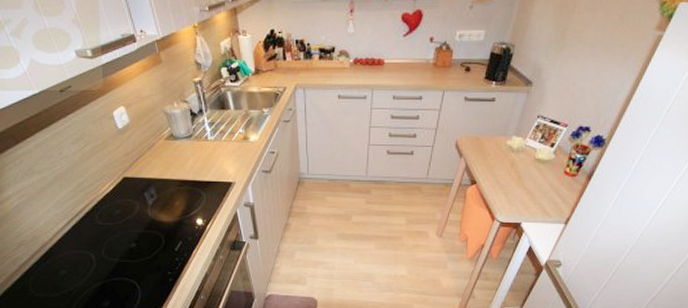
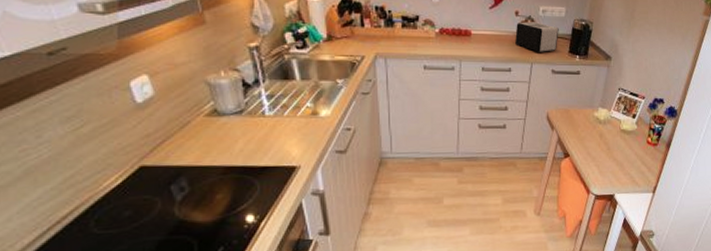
toaster: none [428,48,476,79] -> present [515,22,559,52]

